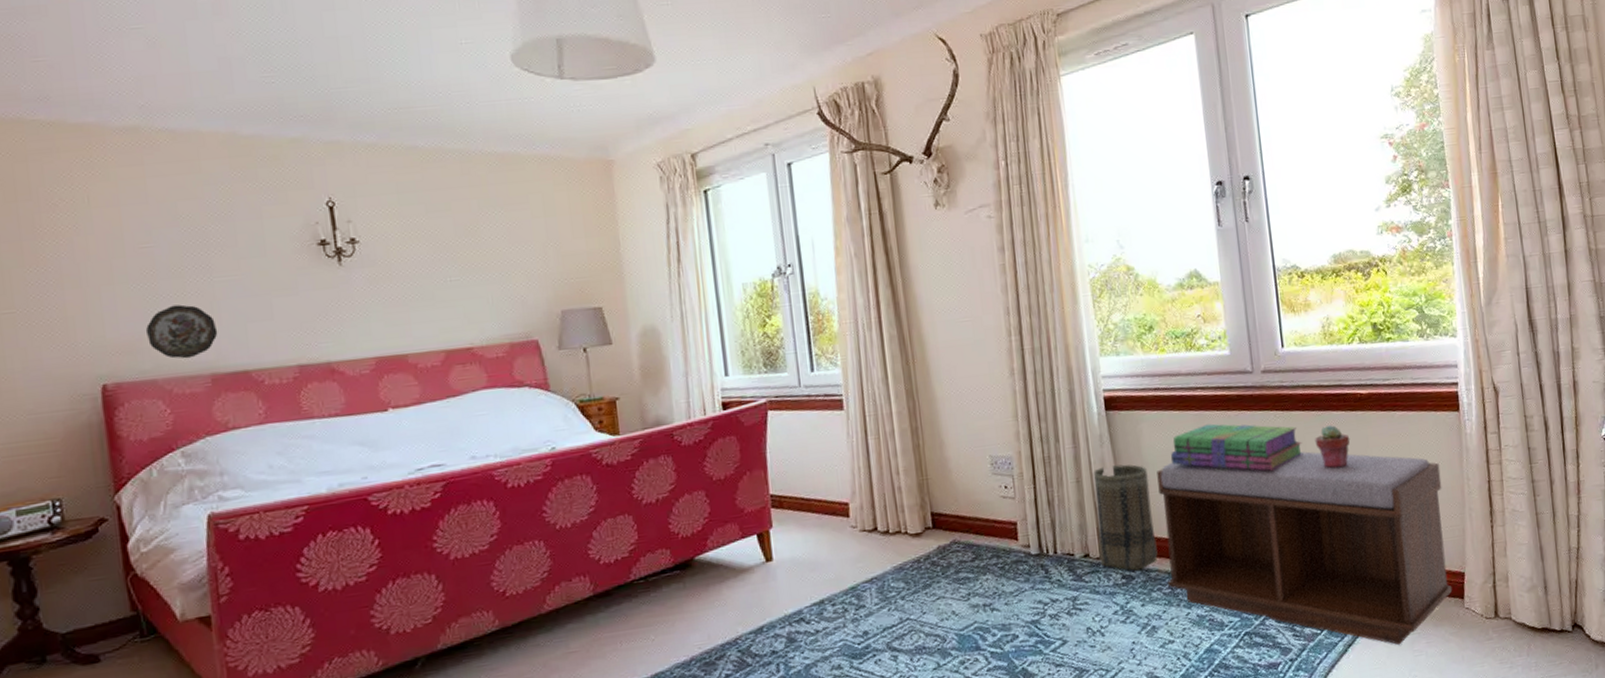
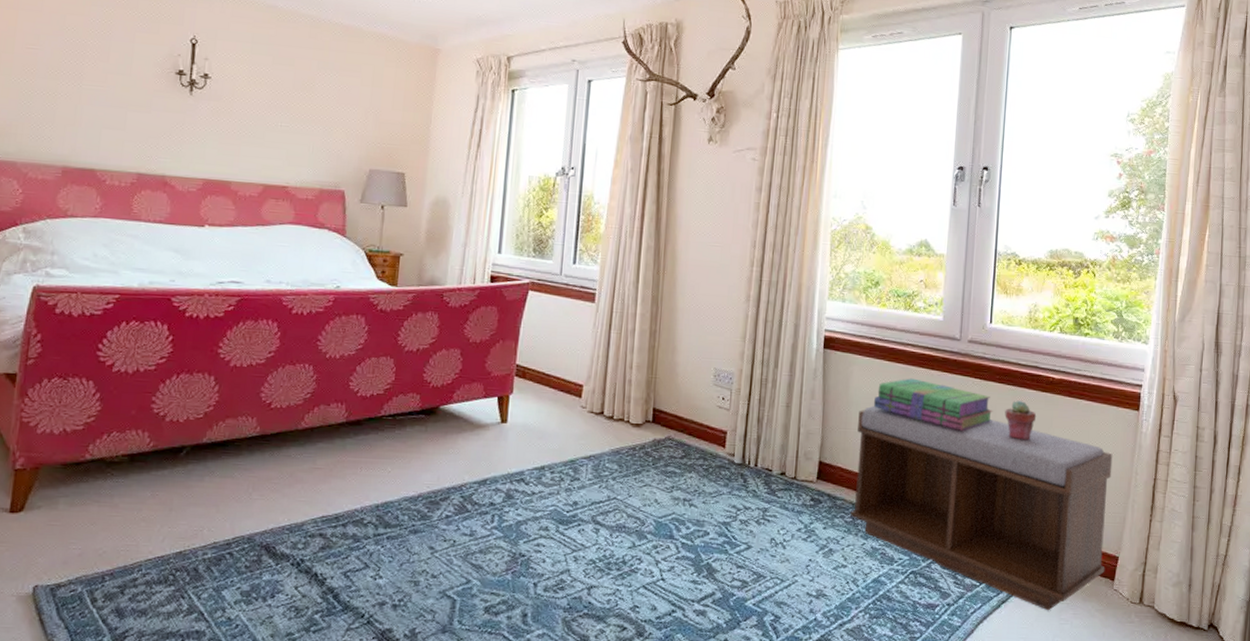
decorative plate: present [145,304,218,359] -> none [16,102,77,150]
basket: present [1093,464,1158,571] -> none [794,398,851,496]

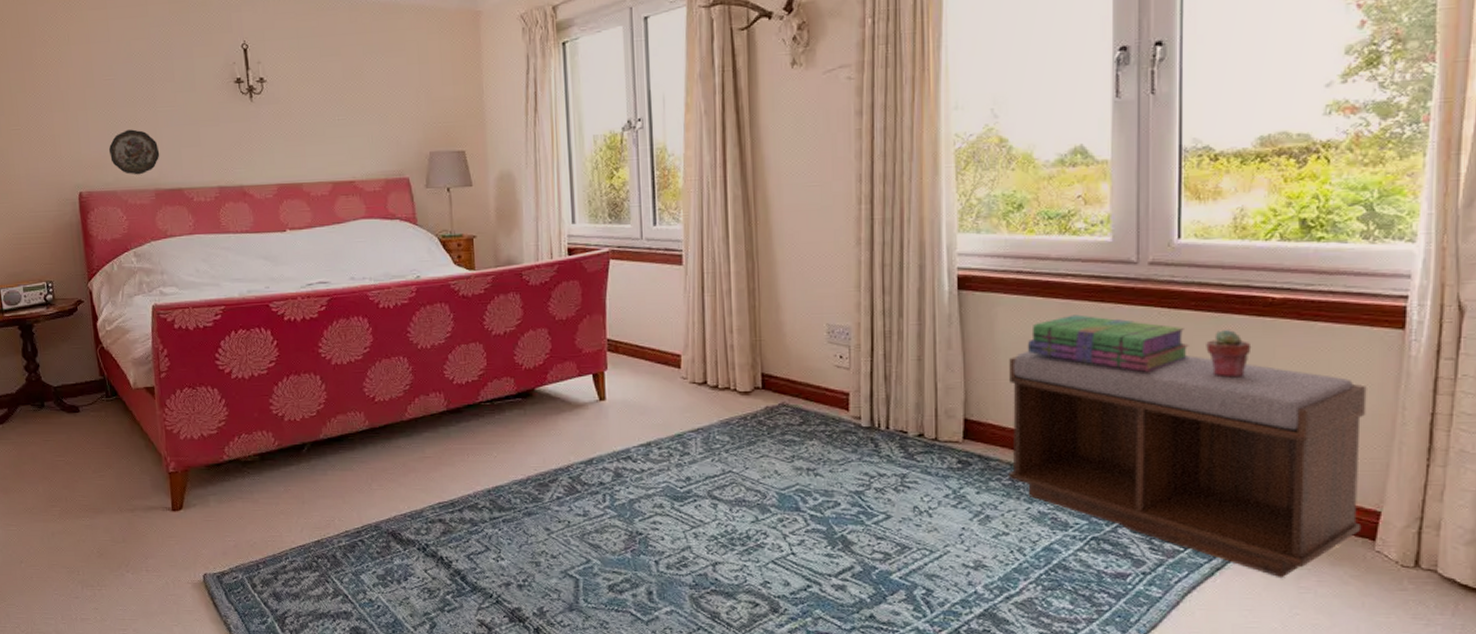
decorative plate: none [16,102,77,150] -> present [108,129,160,175]

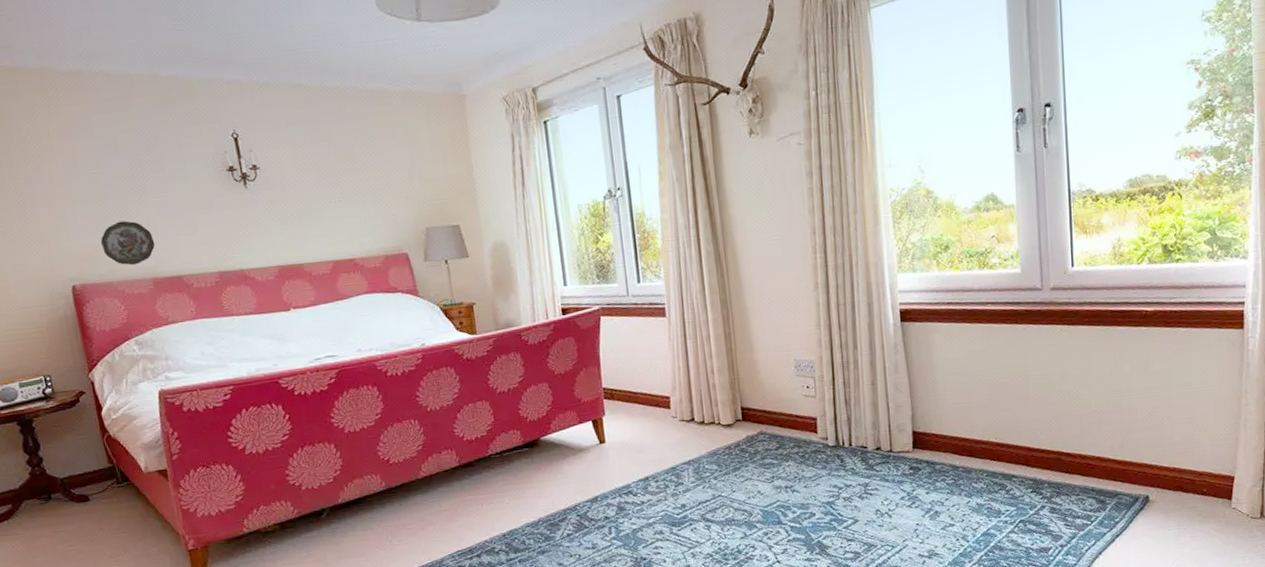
bench: present [1009,350,1367,579] -> none [946,363,1221,538]
stack of books: present [1027,314,1189,372] -> none [959,335,1086,380]
potted succulent: present [1206,330,1252,378] -> none [1098,339,1133,379]

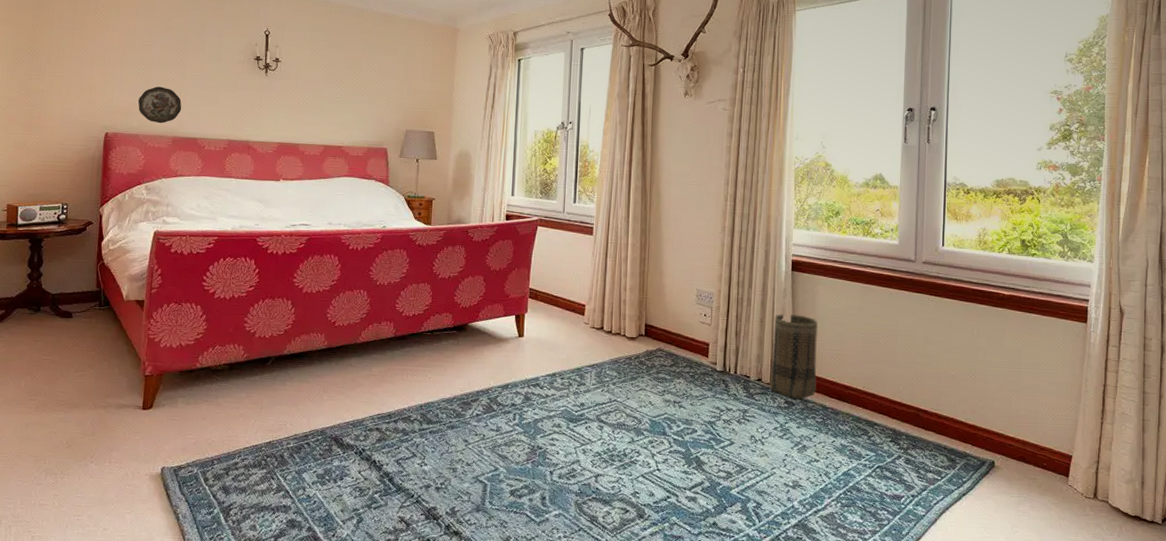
basket: none [887,370,943,463] -> present [769,314,818,399]

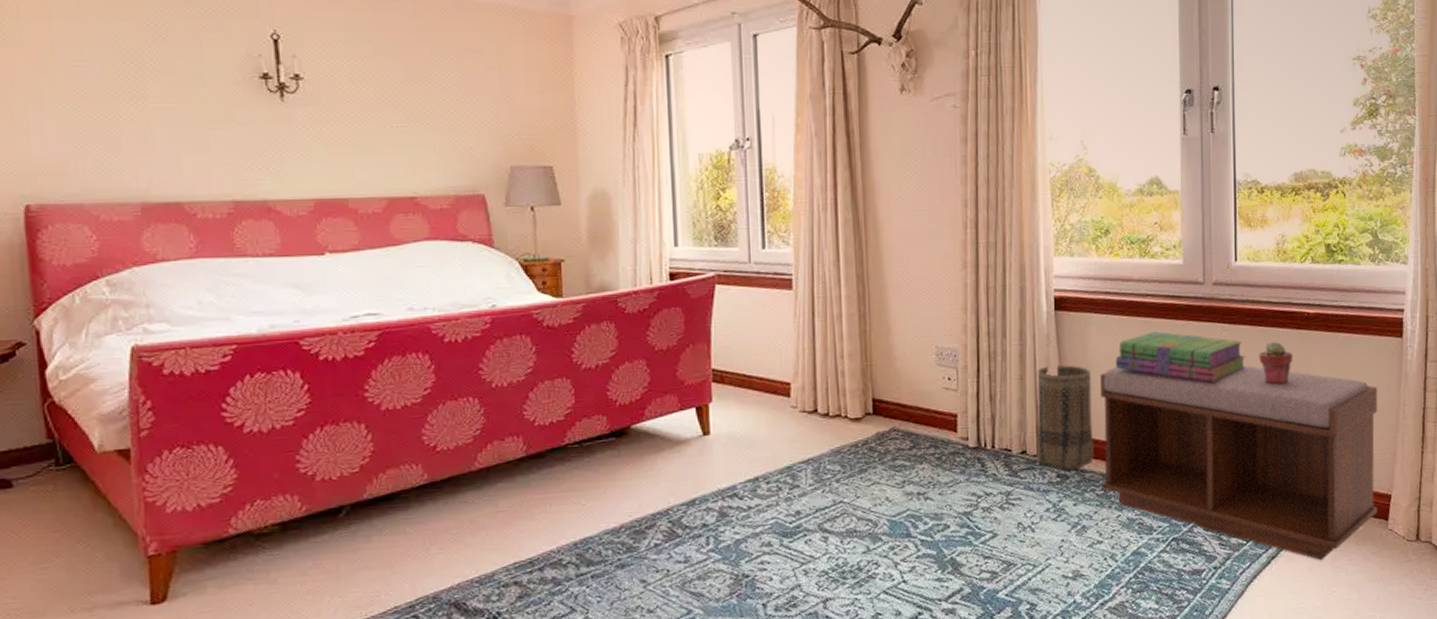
decorative plate: present [137,86,182,124] -> none [73,128,150,185]
bench: none [821,320,1063,504] -> present [1100,366,1378,561]
stack of books: none [838,296,948,342] -> present [1115,331,1246,382]
potted succulent: none [959,315,989,350] -> present [1259,342,1293,385]

